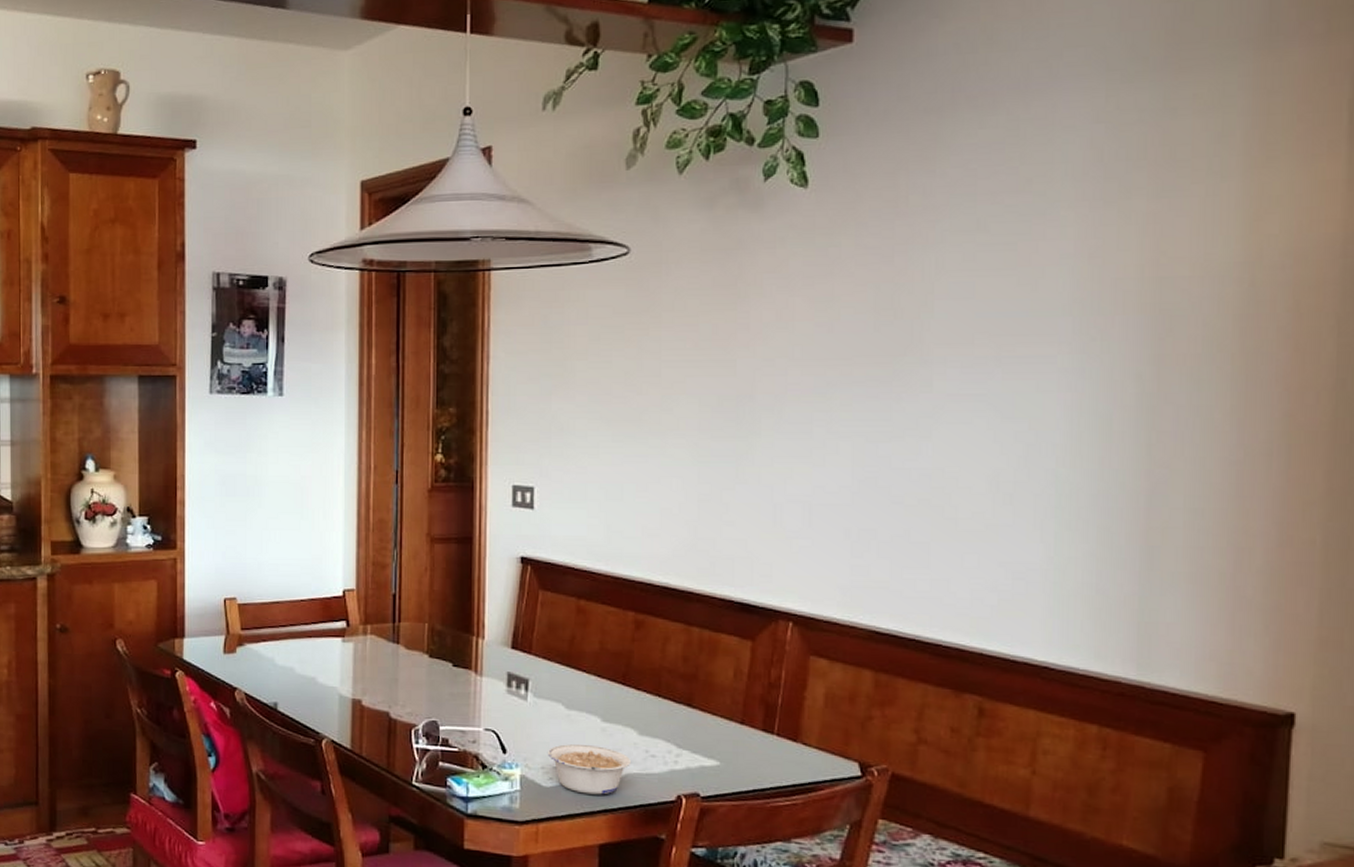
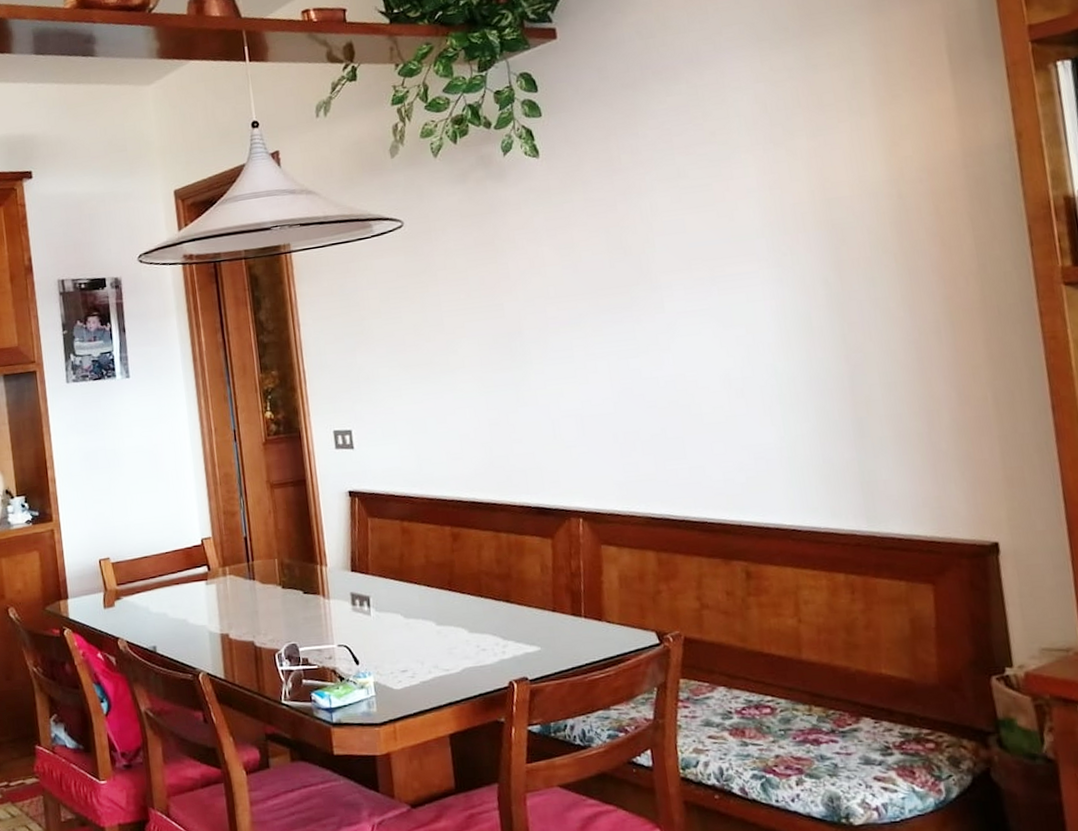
legume: present [547,744,630,795] -> none [393,647,466,691]

